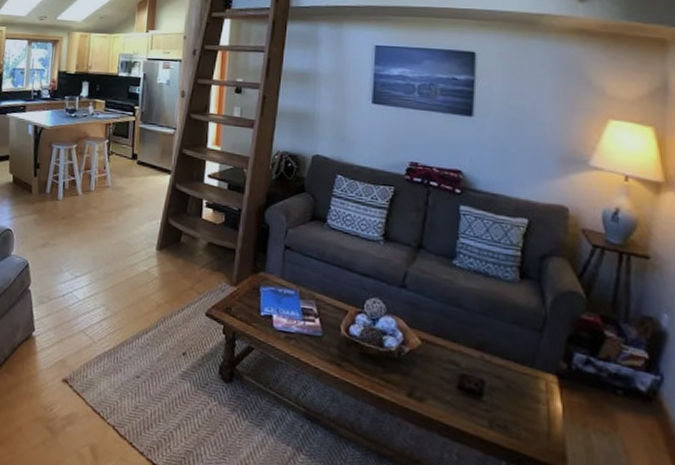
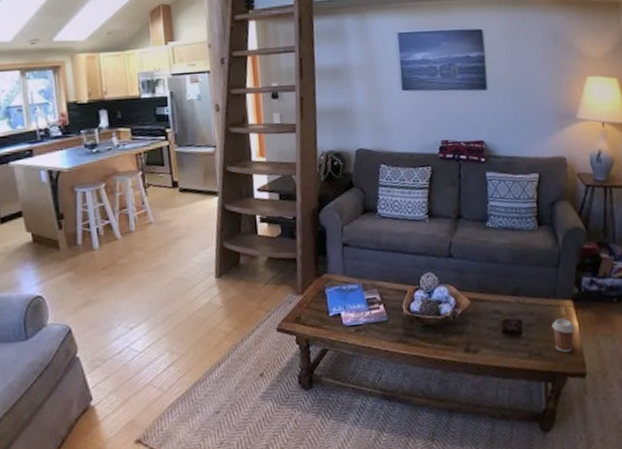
coffee cup: none [525,392,557,437] -> present [552,318,575,353]

